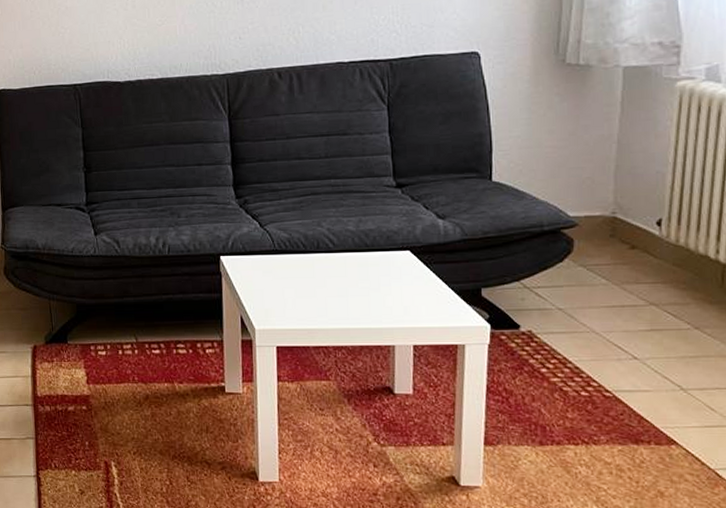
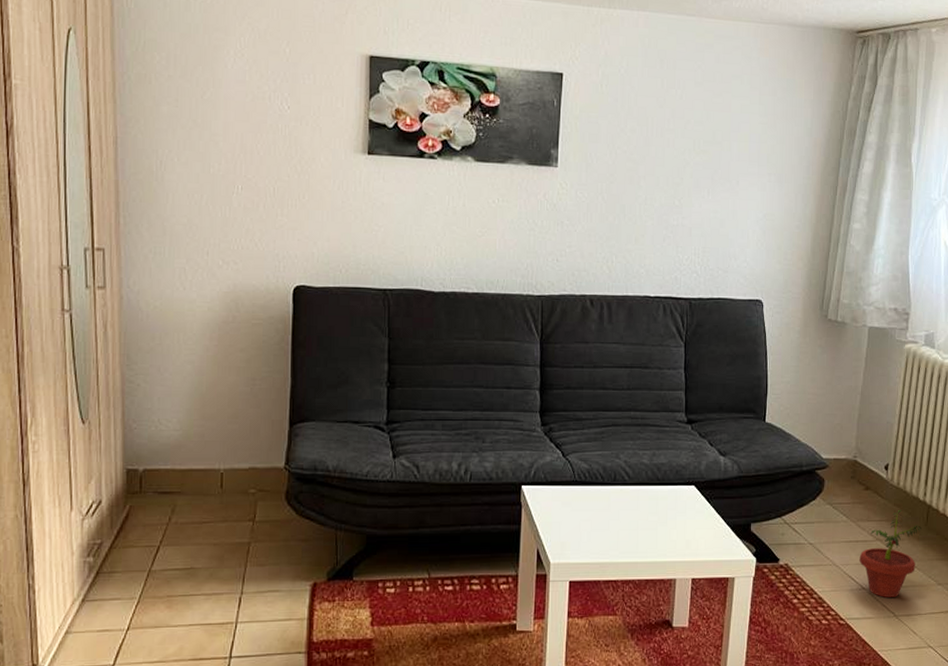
potted plant: none [627,269,715,368] -> present [859,509,921,597]

